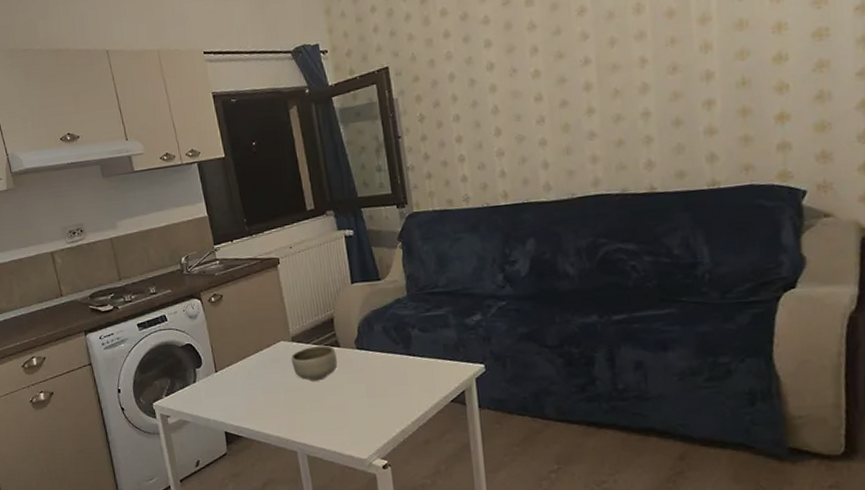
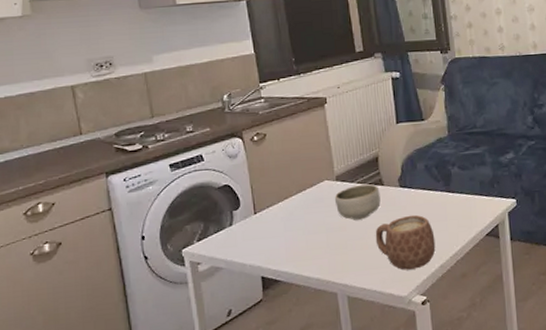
mug: none [332,377,396,433] -> present [375,214,436,270]

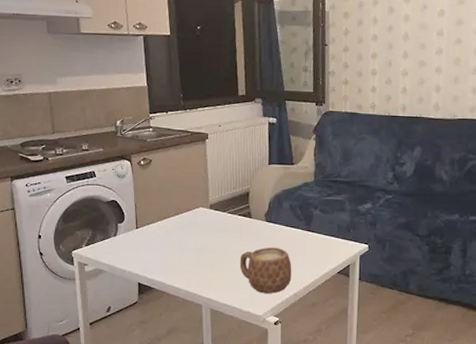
bowl: present [334,183,381,220] -> none [207,214,248,245]

